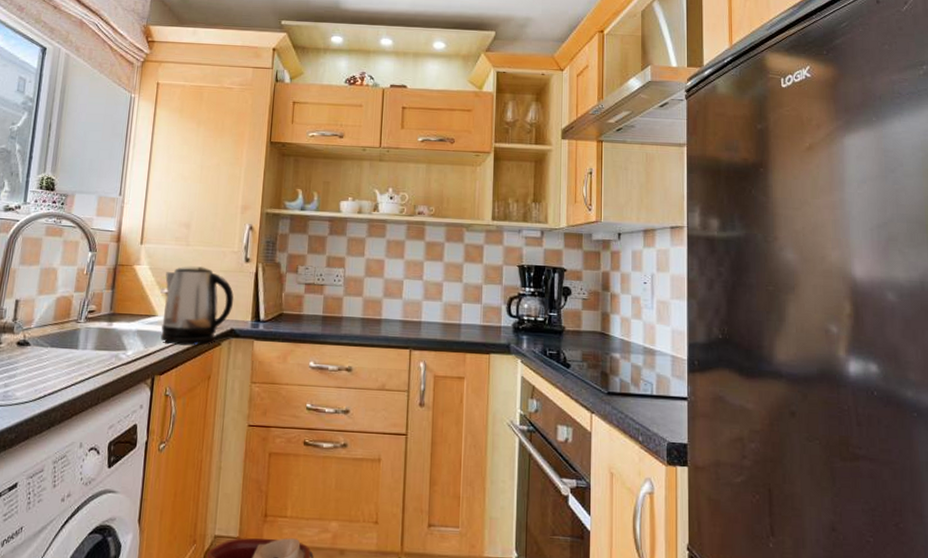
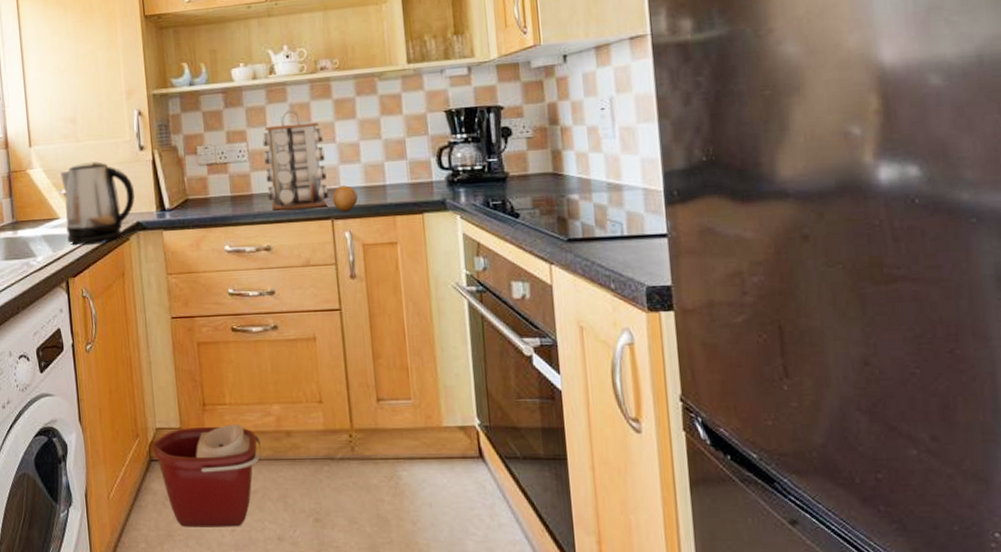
spice rack: none [355,245,413,338] -> present [262,109,328,211]
fruit: none [413,319,435,344] -> present [332,185,358,213]

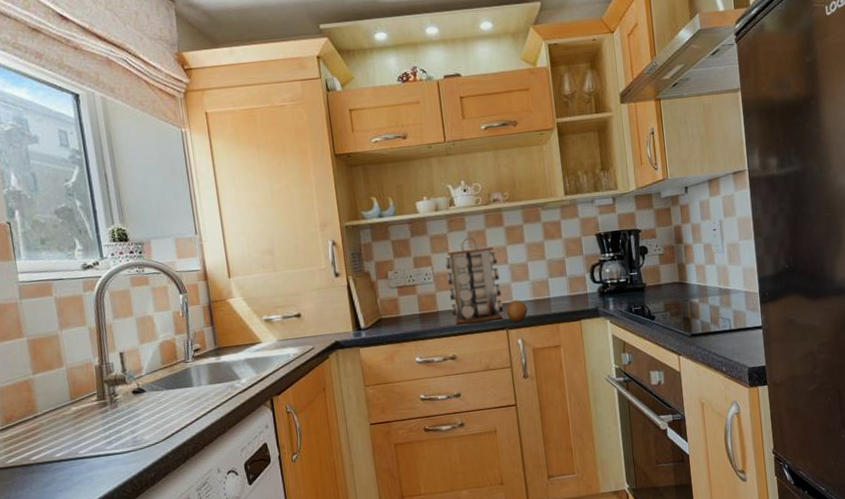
kettle: present [60,161,135,245] -> none [260,289,333,366]

